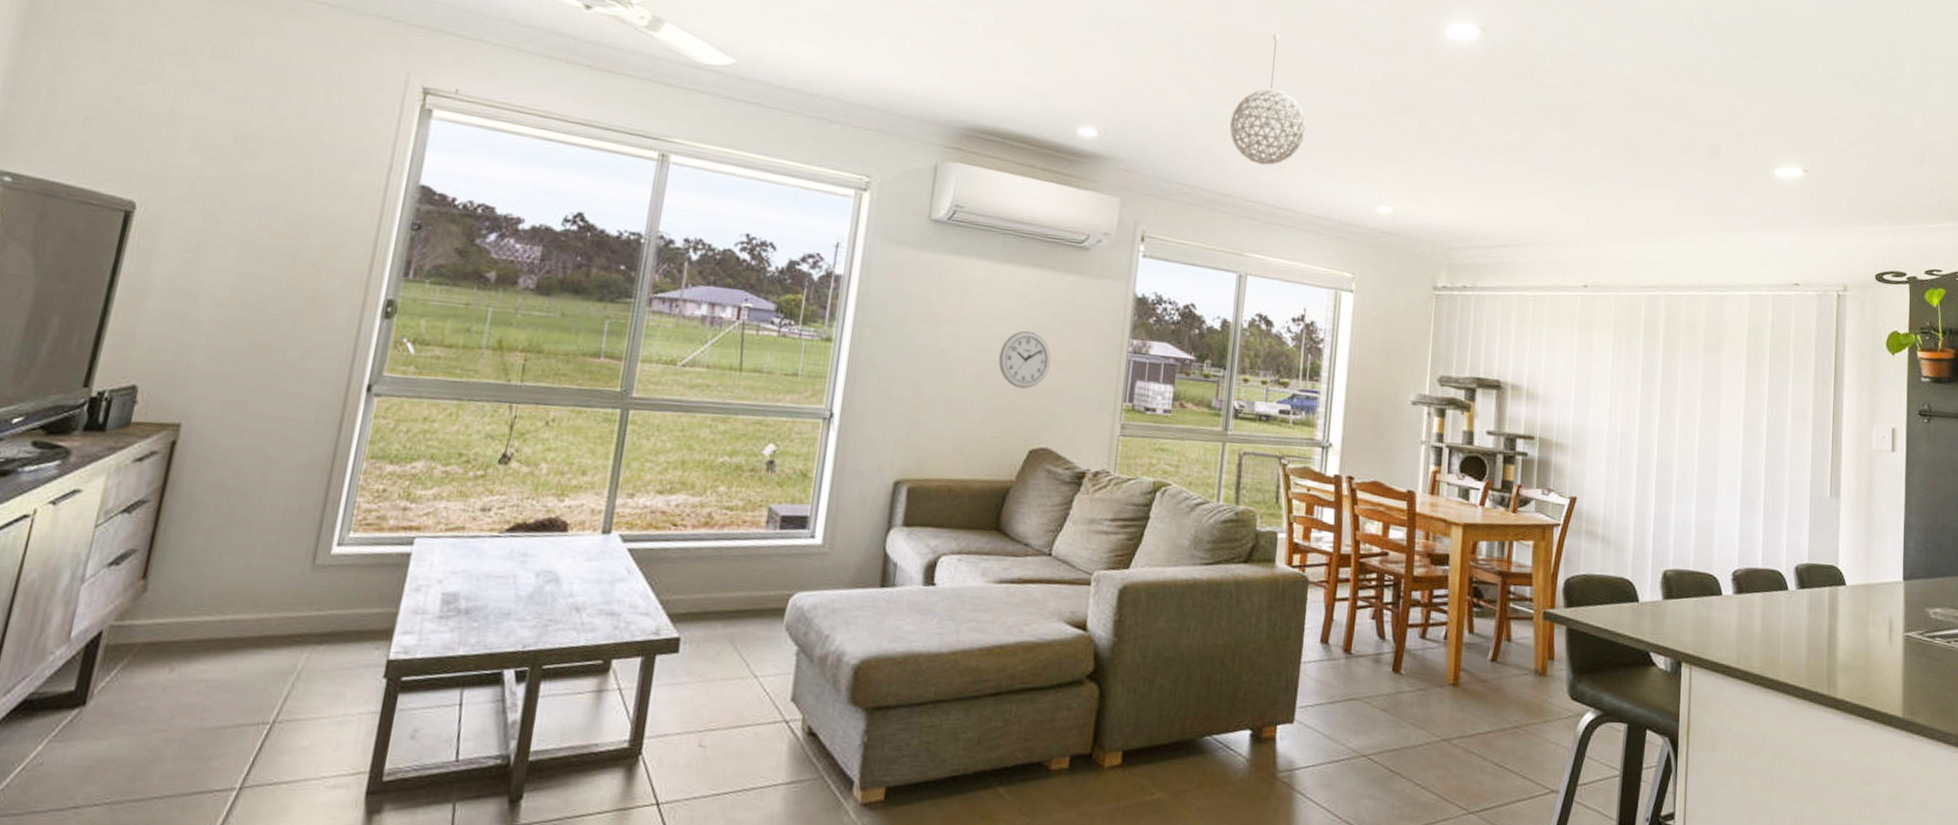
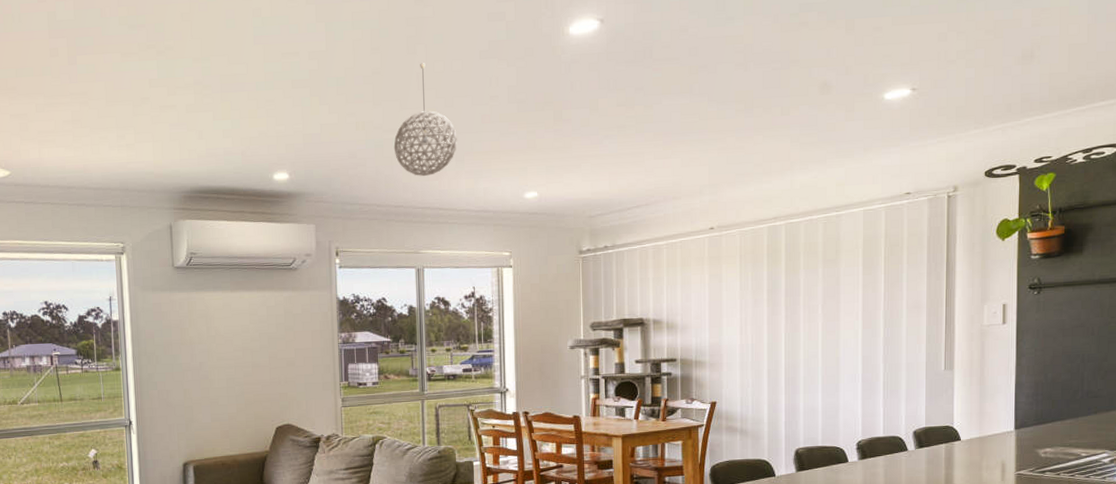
wall clock: present [998,330,1051,389] -> none [242,339,282,383]

